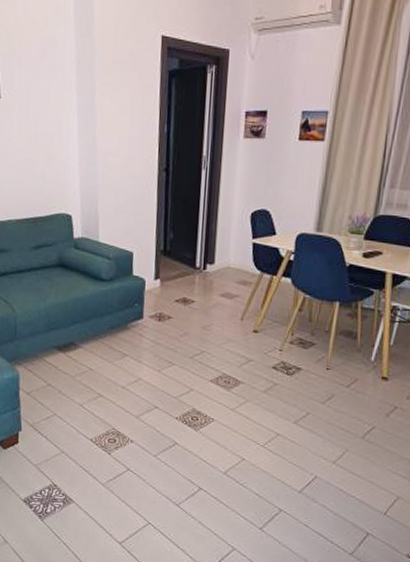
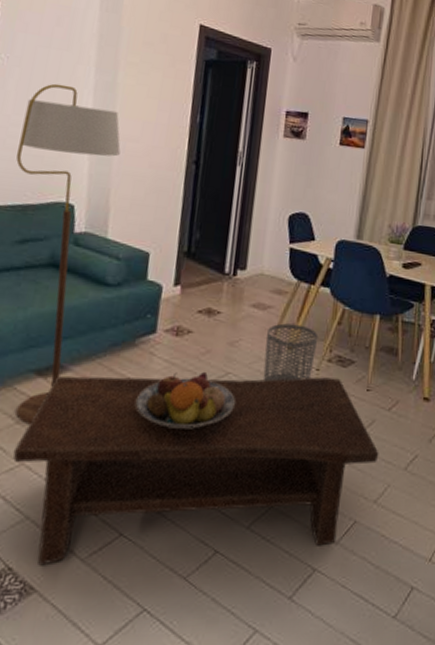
floor lamp: none [24,111,103,387] -> present [16,83,121,425]
coffee table: none [48,351,338,493] -> present [13,375,379,566]
fruit bowl: none [132,350,210,395] -> present [136,371,235,429]
waste bin: none [232,310,281,360] -> present [262,323,319,382]

